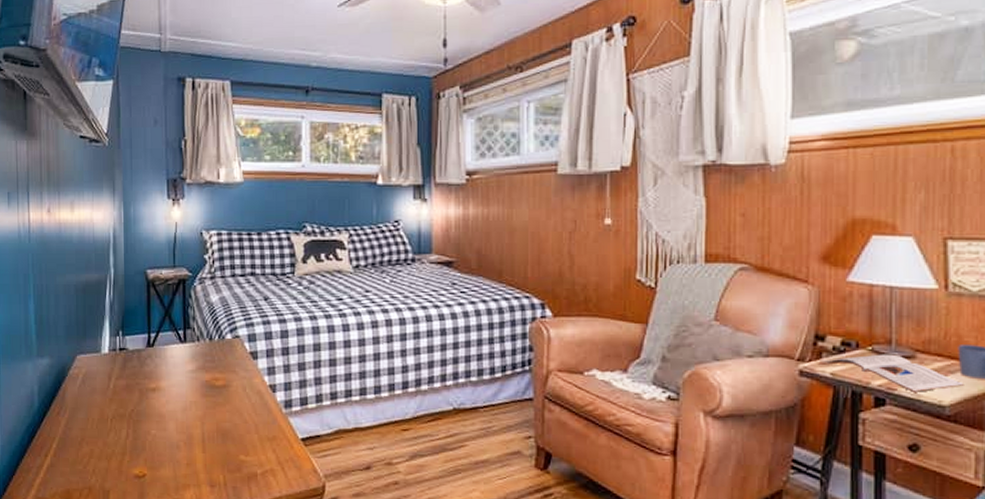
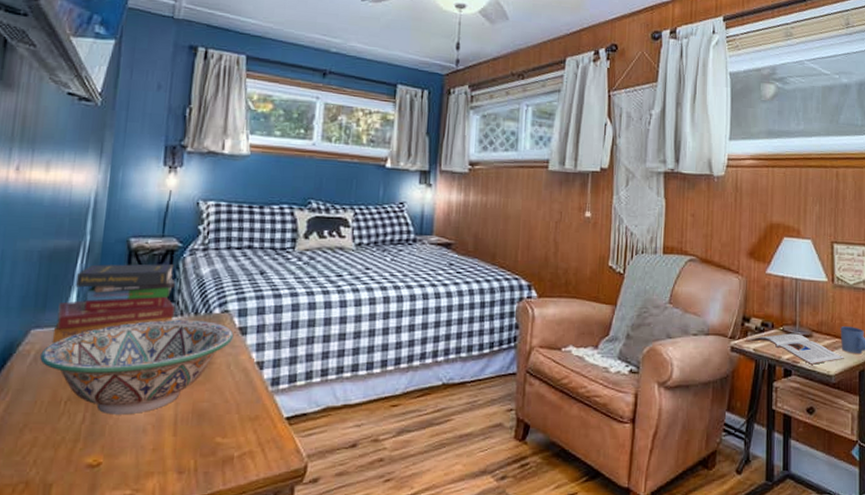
decorative bowl: none [87,345,246,432] -> present [40,319,234,415]
books: none [95,293,192,367] -> present [53,263,177,343]

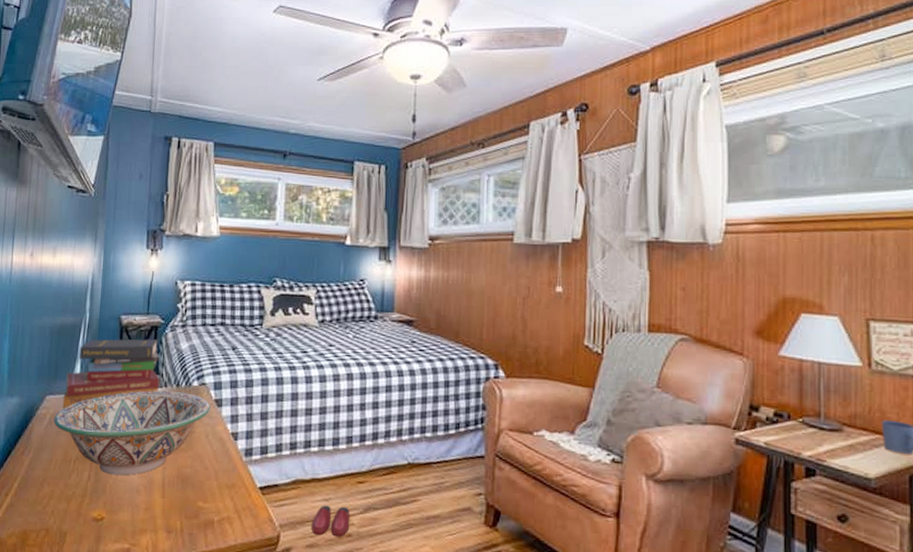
slippers: none [342,431,382,463] -> present [312,505,350,537]
magazine: present [745,333,844,365] -> none [753,426,888,465]

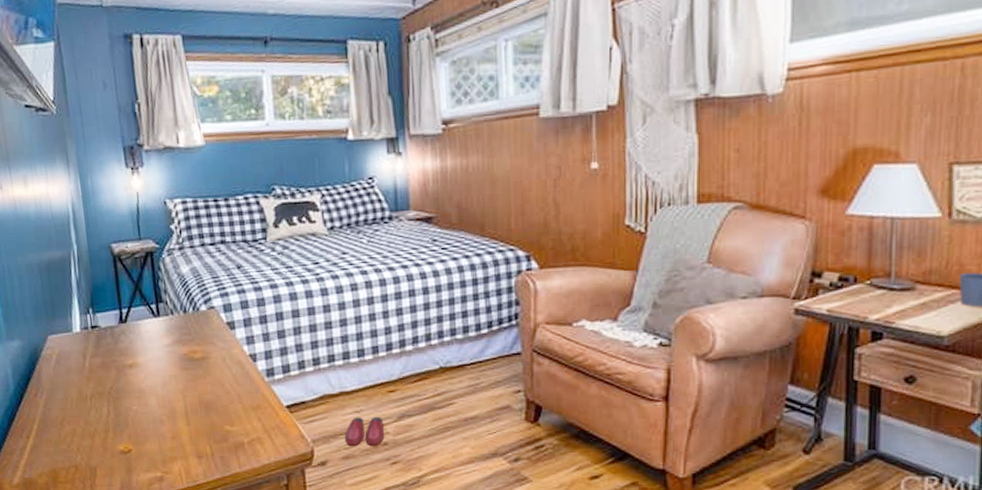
decorative bowl: present [54,390,211,476] -> none [61,317,224,408]
books: present [63,339,161,408] -> none [65,266,166,346]

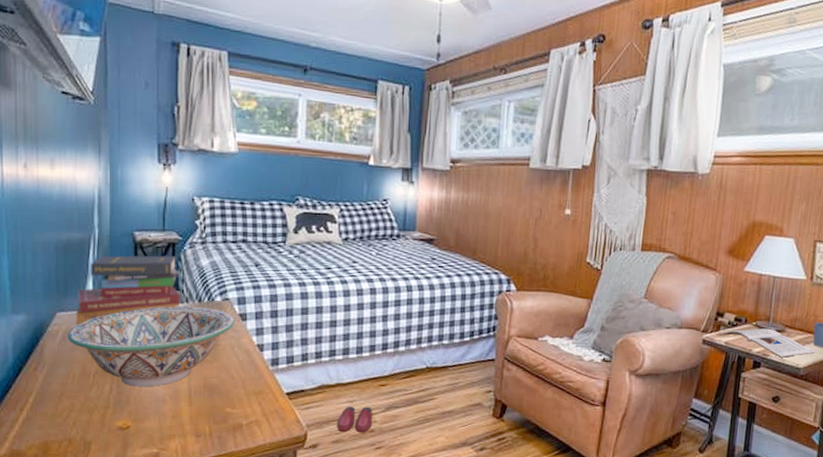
decorative bowl: none [61,317,224,408] -> present [68,306,235,387]
books: none [65,266,166,346] -> present [77,255,181,325]
magazine: none [814,287,964,324] -> present [717,328,815,358]

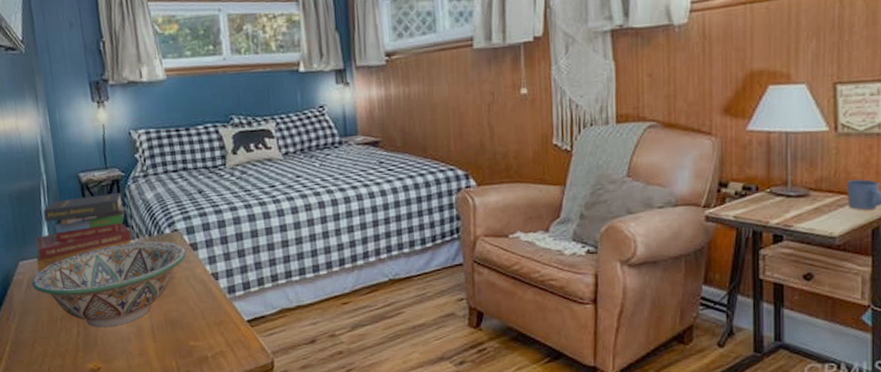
slippers: present [337,406,373,433] -> none [303,327,340,357]
magazine: present [717,328,815,358] -> none [722,194,852,227]

